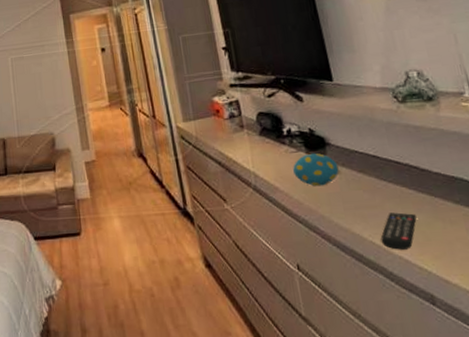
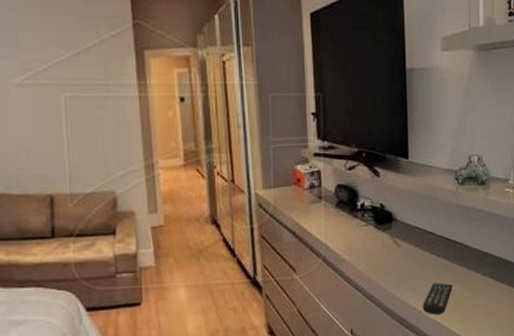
decorative egg: present [293,153,339,187] -> none [361,227,400,259]

